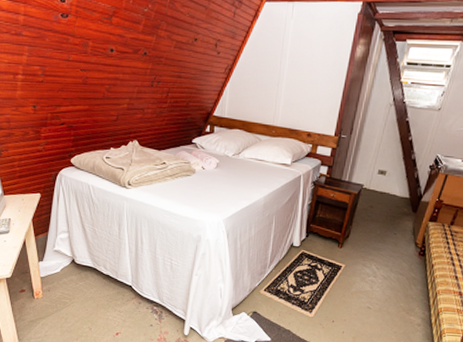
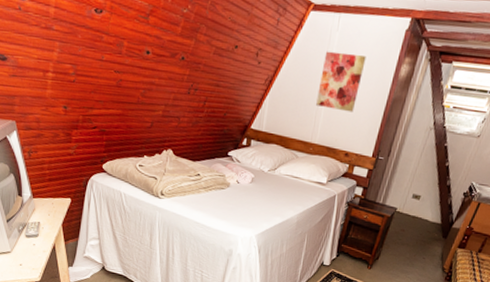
wall art: none [276,38,322,94] -> present [316,51,366,113]

